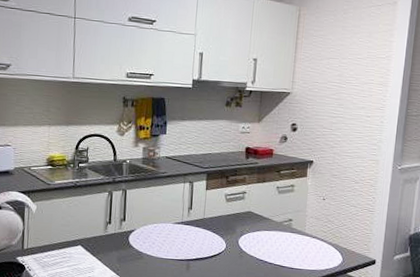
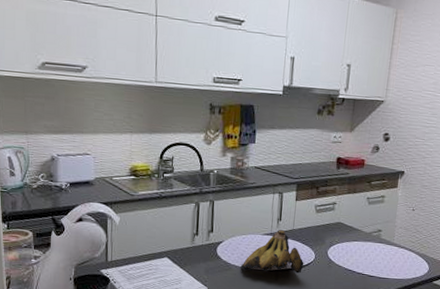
banana bunch: none [152,218,215,263] -> present [240,229,304,274]

